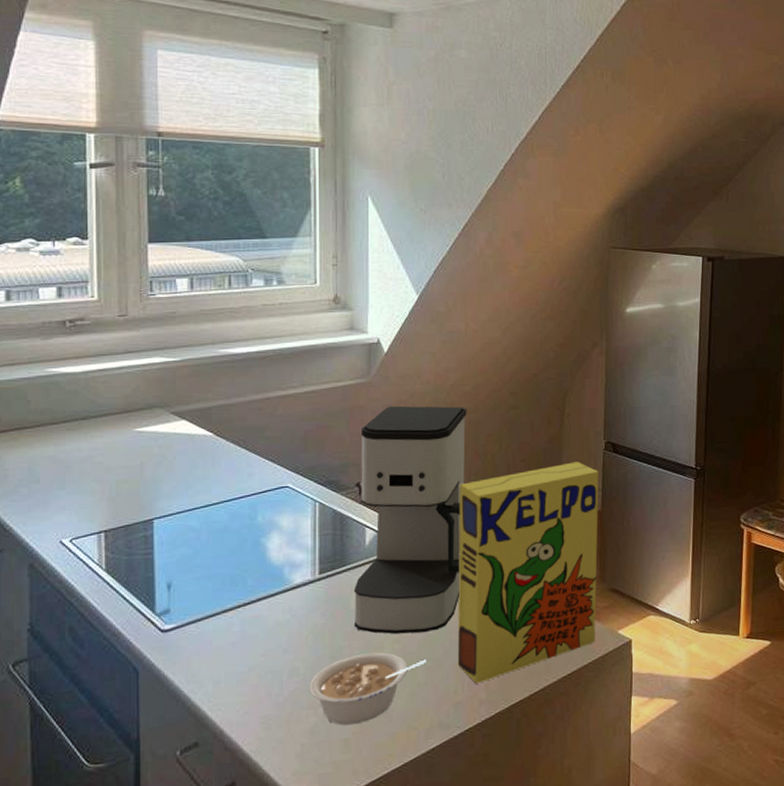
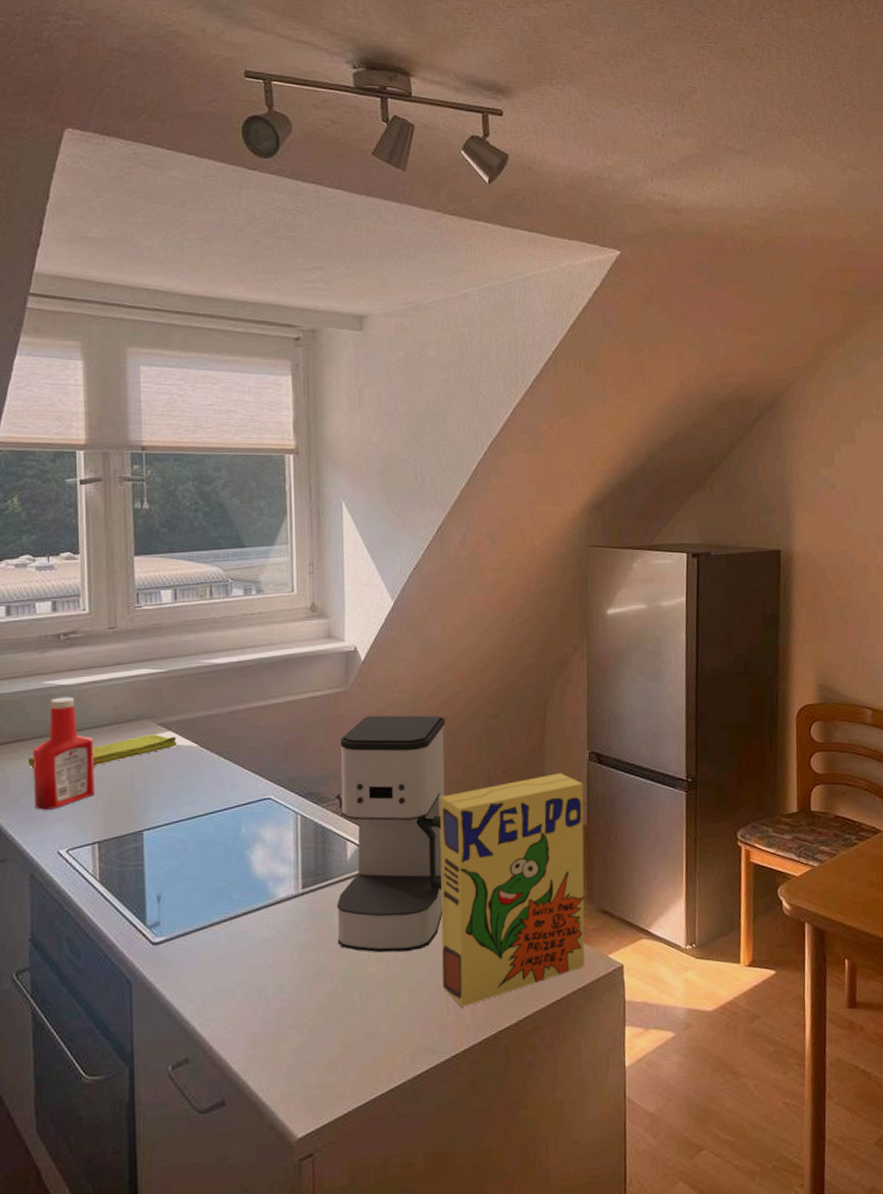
dish towel: none [29,422,191,457] -> present [29,733,177,769]
ketchup bottle: none [34,384,102,499] -> present [33,696,95,810]
legume: present [309,652,426,725] -> none [294,971,411,1046]

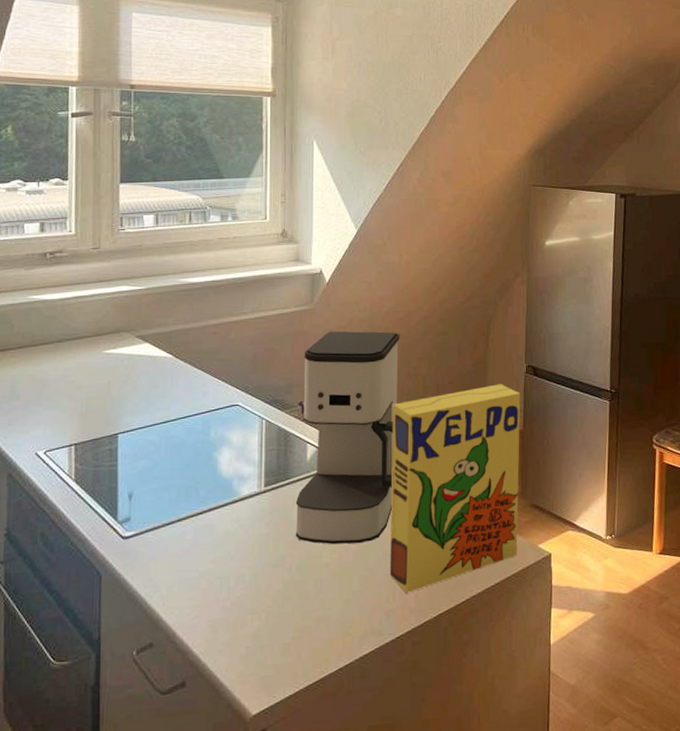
dish towel: present [29,733,177,769] -> none [11,345,153,376]
ketchup bottle: present [33,696,95,810] -> none [15,310,75,414]

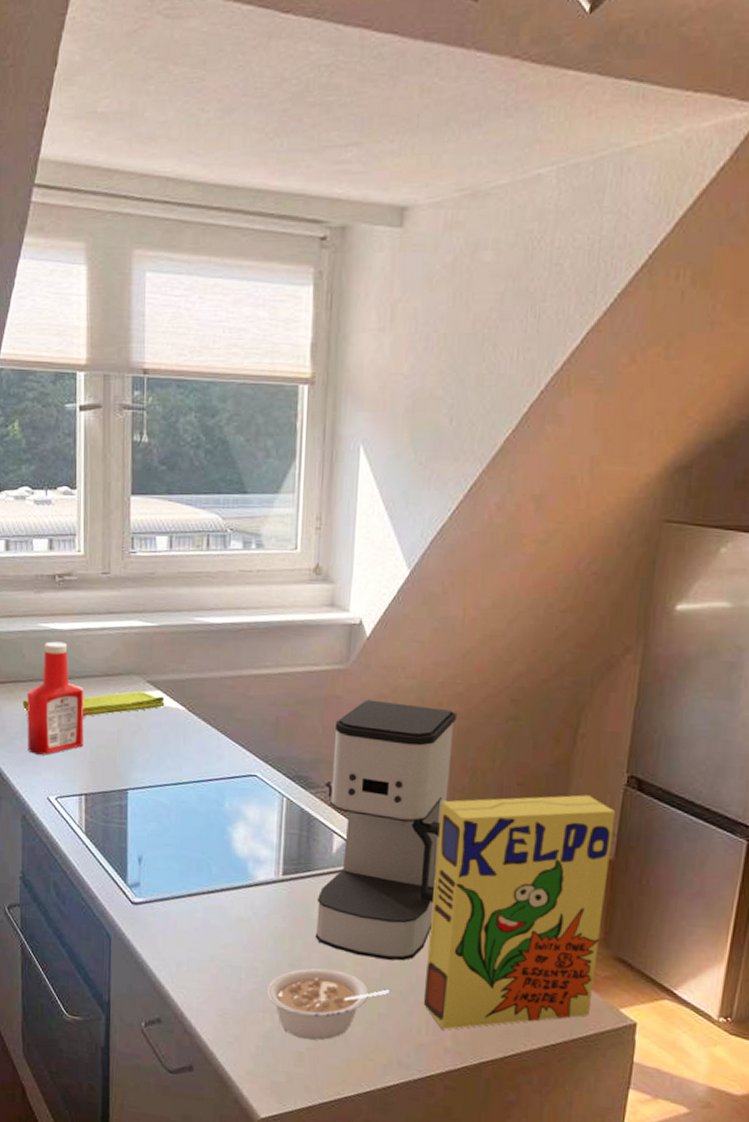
dish towel: none [11,345,153,376] -> present [23,690,165,717]
ketchup bottle: none [15,310,75,414] -> present [27,641,84,755]
legume: none [253,561,361,630] -> present [266,968,389,1040]

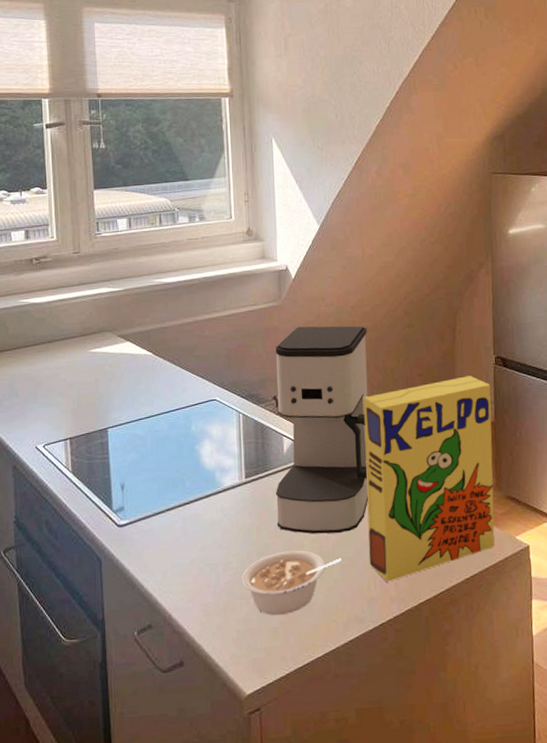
dish towel: present [23,690,165,717] -> none [9,344,135,375]
ketchup bottle: present [27,641,84,755] -> none [12,313,66,411]

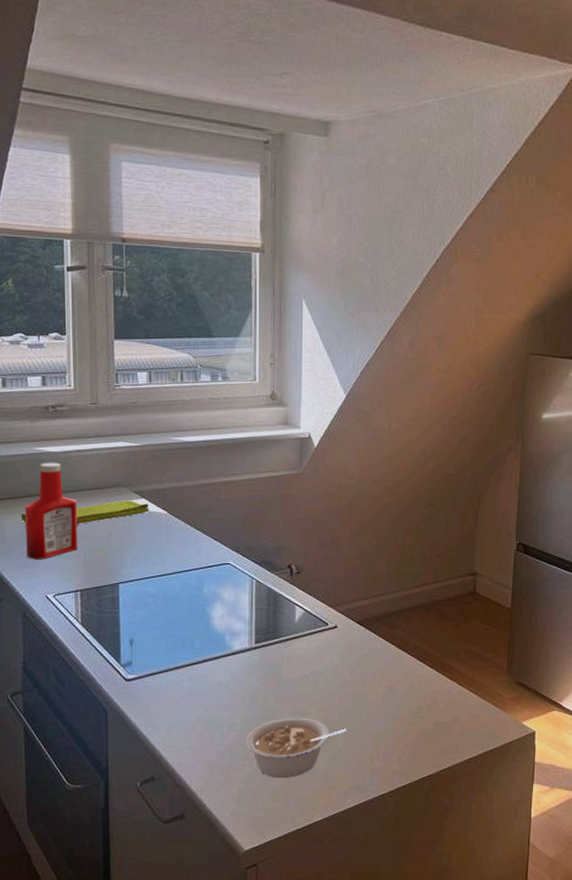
dish towel: none [9,344,135,375] -> present [21,499,149,524]
ketchup bottle: none [12,313,66,411] -> present [25,462,78,559]
coffee maker: present [275,326,369,534] -> none [284,496,388,704]
cereal box: present [364,376,495,582] -> none [374,560,510,755]

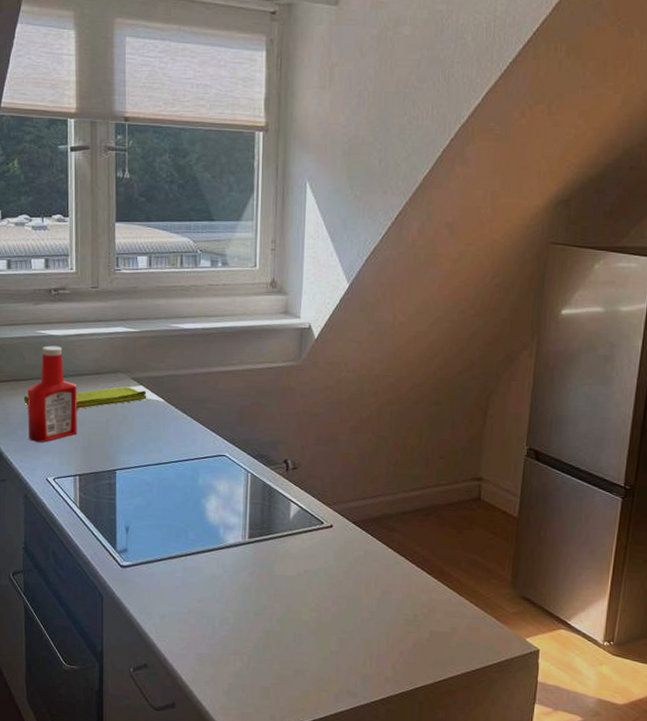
legume: present [245,717,346,778] -> none [236,615,339,676]

